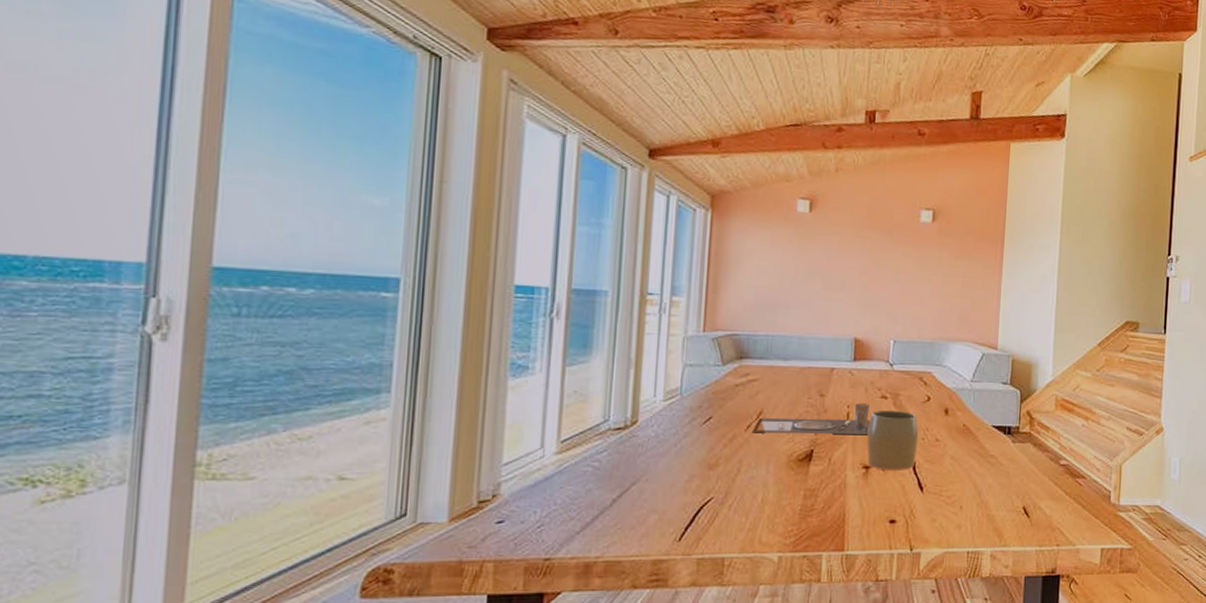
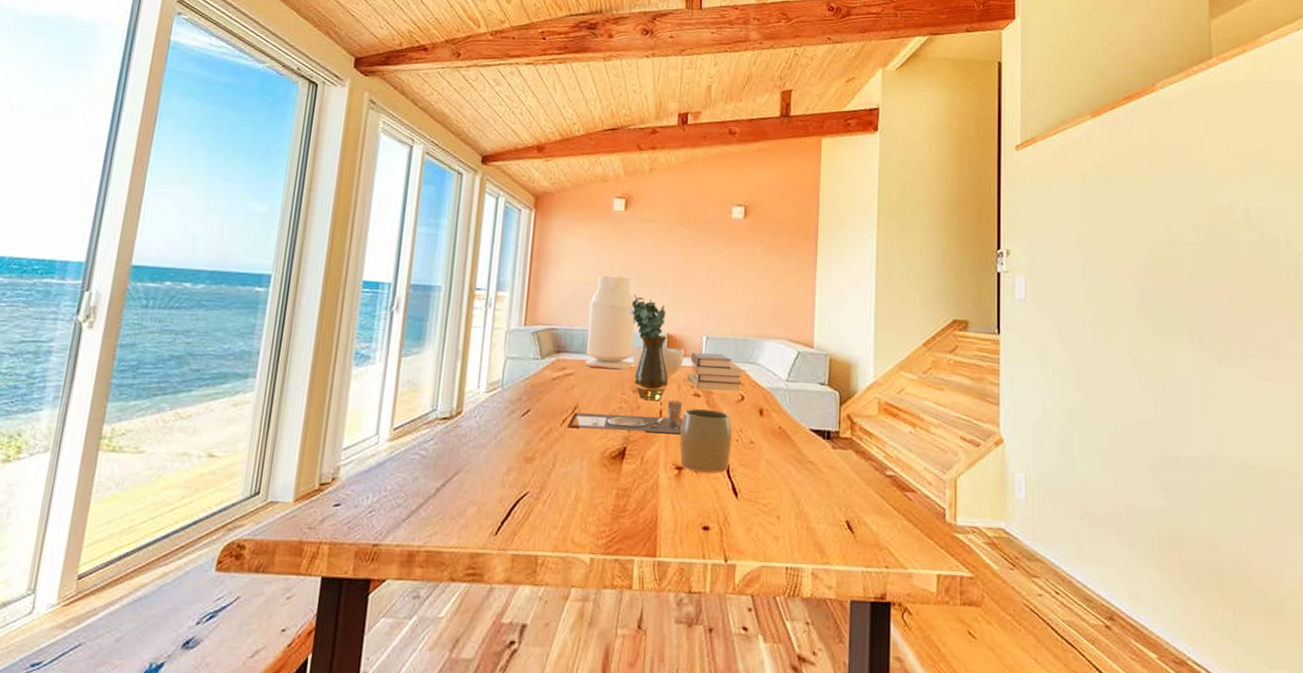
water jug: none [769,279,821,375] -> present [585,275,635,370]
vase: none [816,299,856,404] -> present [630,295,669,401]
bowl: none [818,351,873,382] -> present [632,346,685,379]
books: none [873,356,929,393] -> present [686,353,743,391]

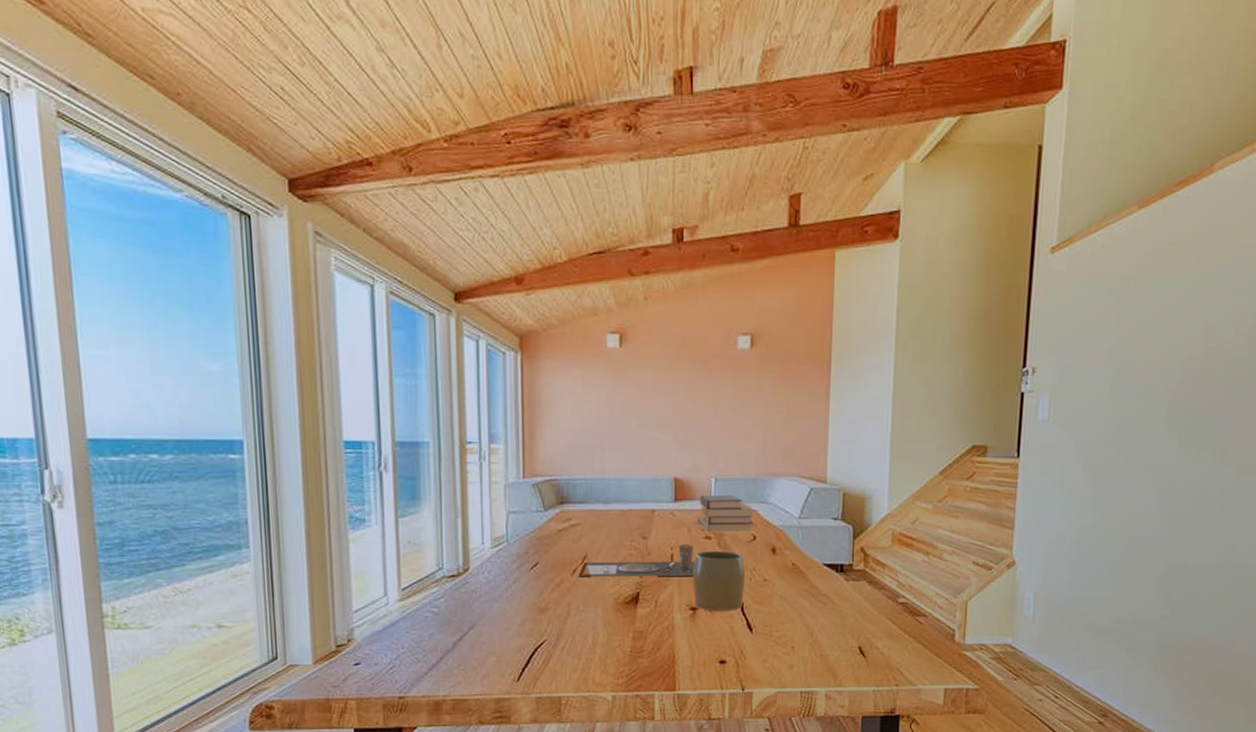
water jug: present [585,275,635,370] -> none [589,420,639,517]
vase: present [630,295,669,401] -> none [634,439,678,546]
bowl: present [632,346,685,379] -> none [638,491,694,523]

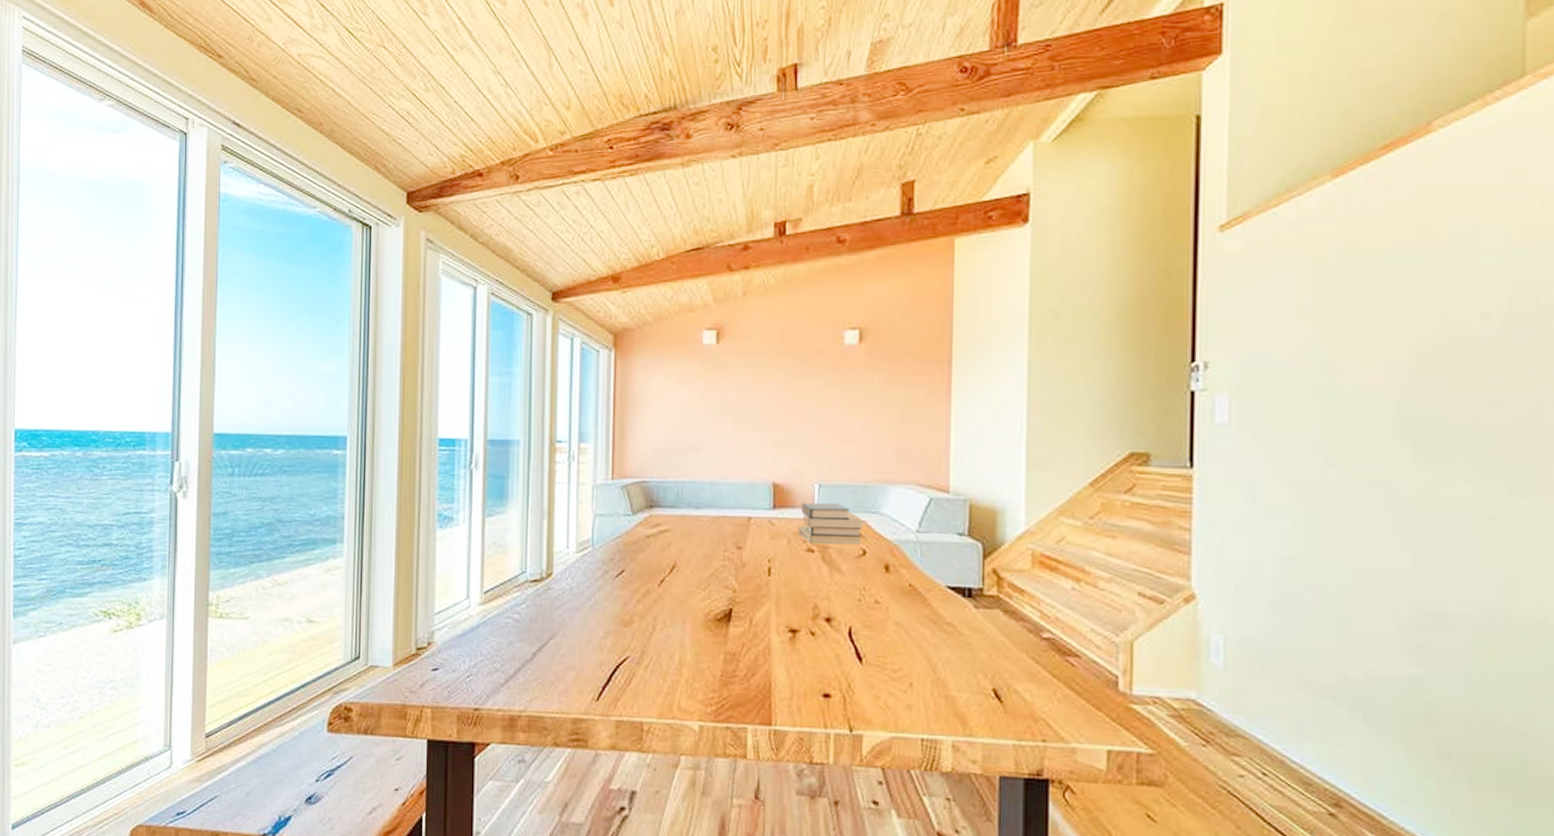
place setting: present [578,545,696,578] -> none [666,557,796,593]
mug: present [693,551,746,613] -> none [792,566,854,638]

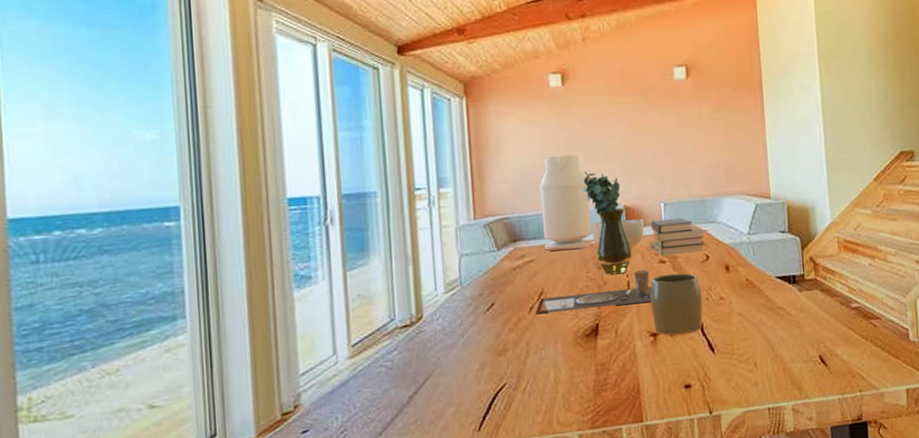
place setting: none [666,557,796,593] -> present [536,270,652,315]
water jug: none [681,420,735,525] -> present [538,155,593,252]
vase: none [729,440,777,558] -> present [583,171,632,275]
bowl: none [733,497,795,533] -> present [590,218,645,250]
mug: none [792,566,854,638] -> present [650,273,703,337]

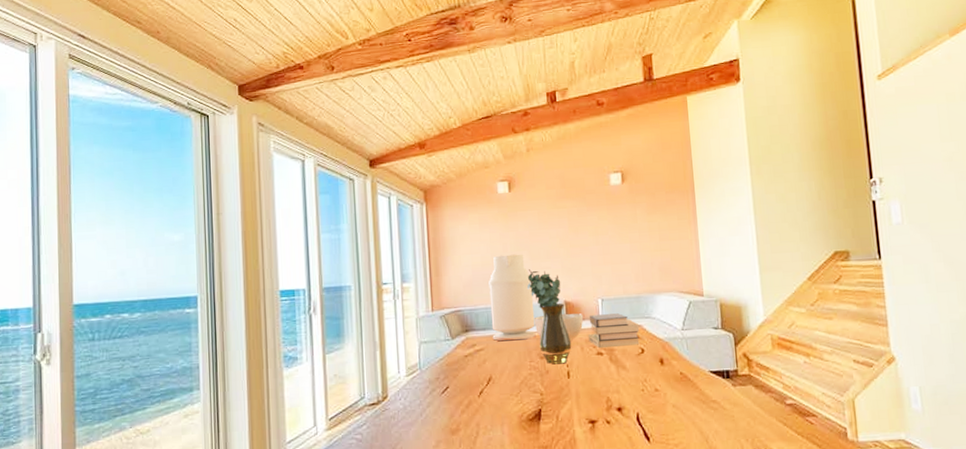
place setting: present [536,270,652,315] -> none [485,361,591,398]
mug: present [650,273,703,337] -> none [588,365,639,425]

